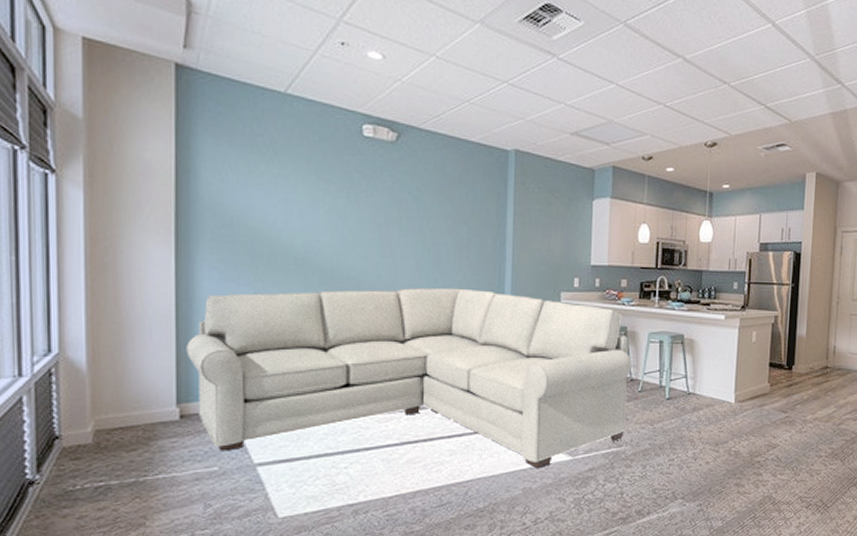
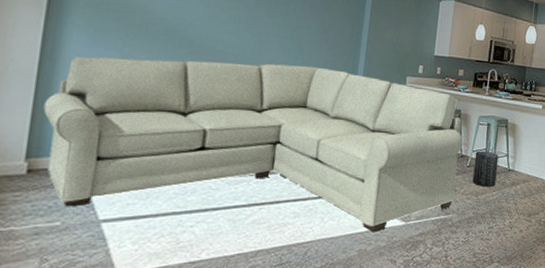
trash can: none [646,373,676,414] -> present [472,151,499,187]

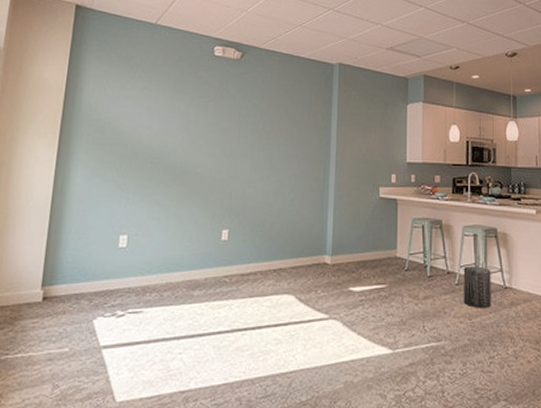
sofa: present [43,56,463,233] -> none [55,183,447,362]

